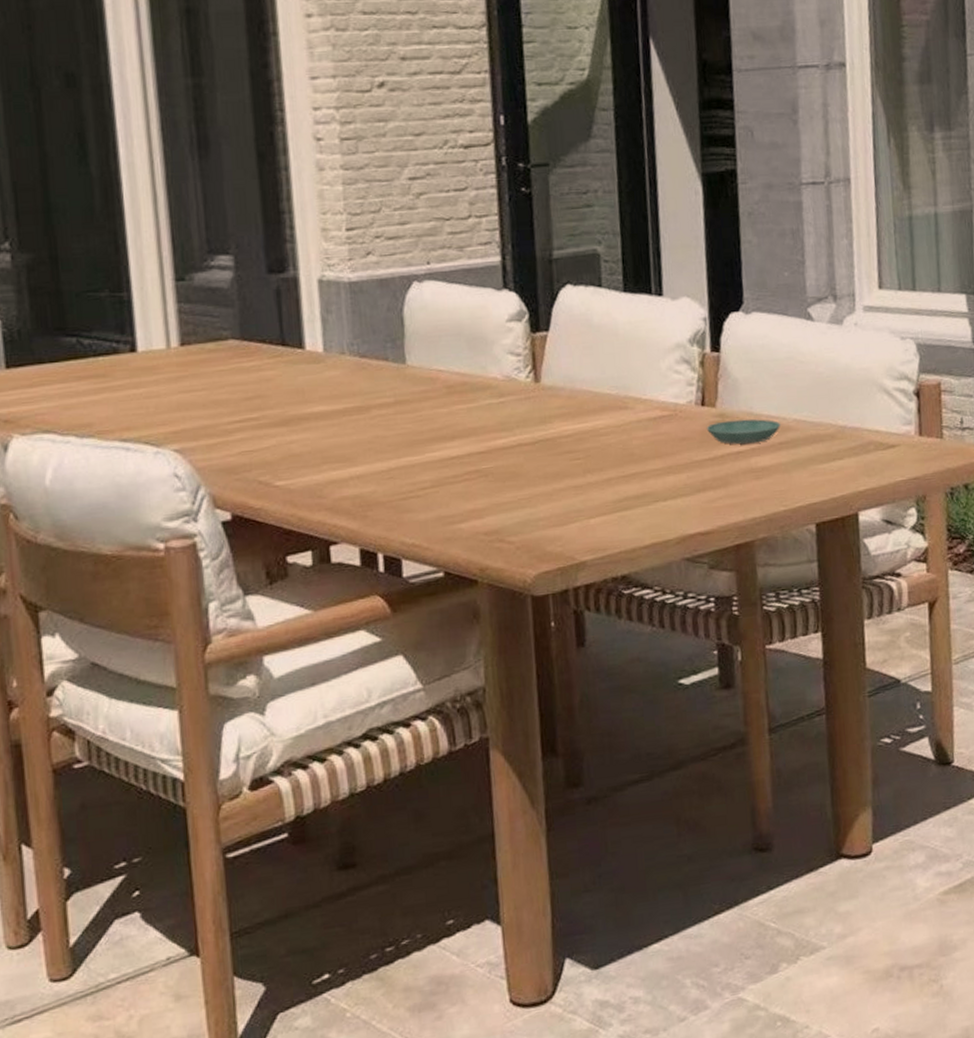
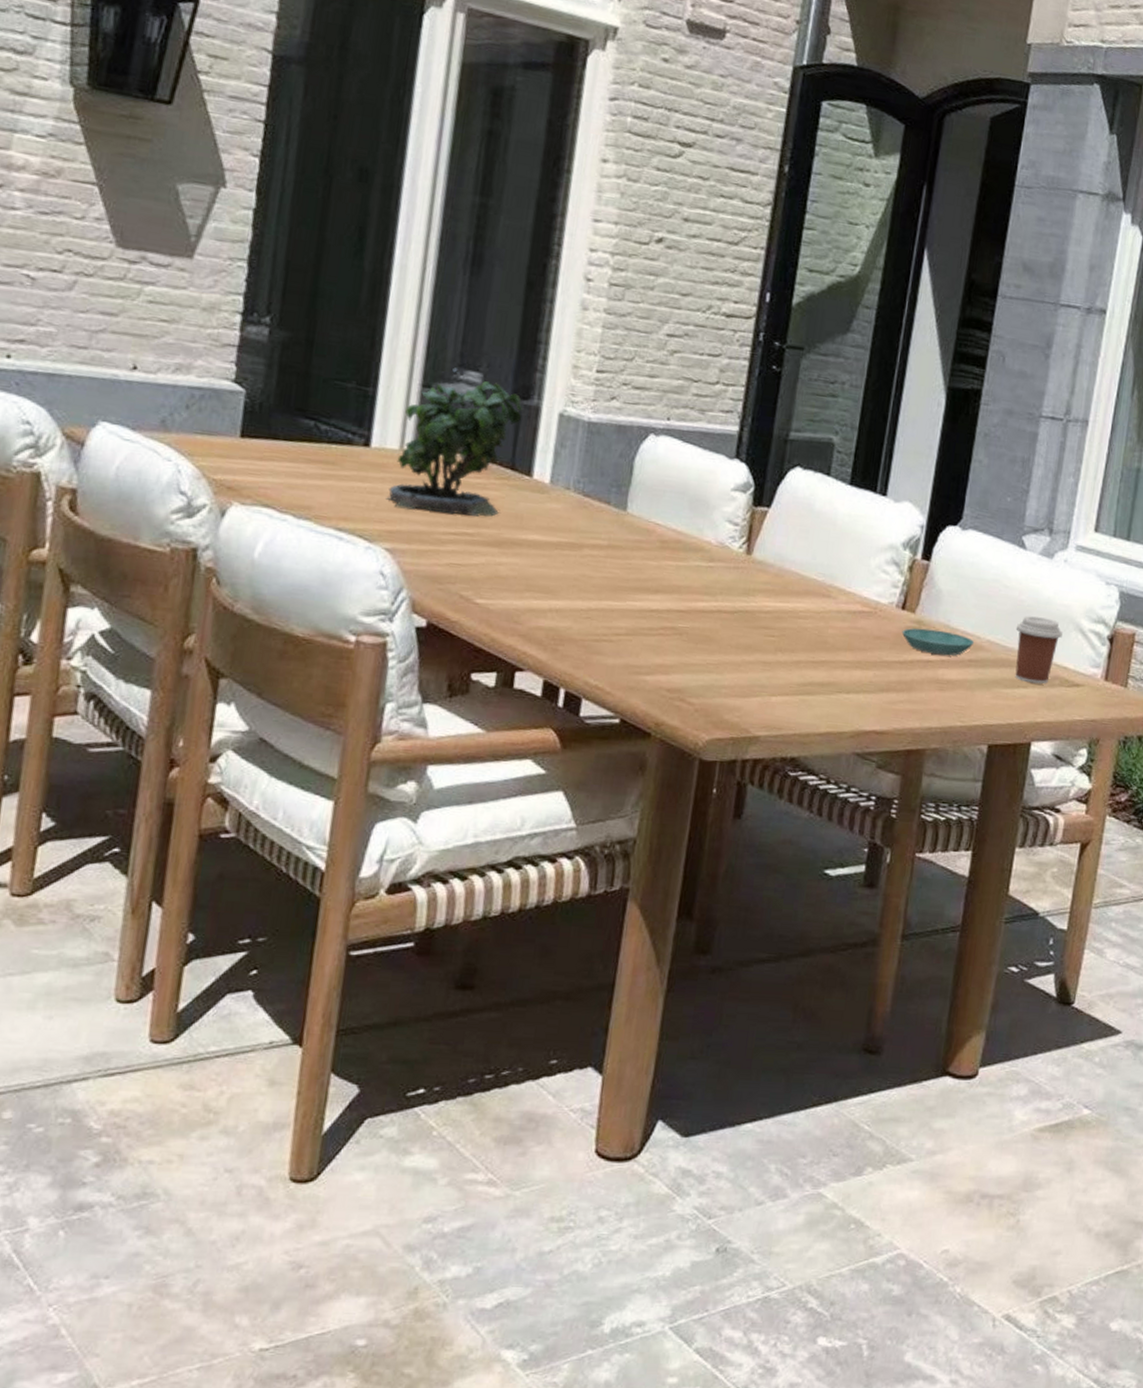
potted plant: none [164,255,281,408] -> present [386,367,523,517]
coffee cup: none [819,385,868,454] -> present [1015,616,1063,684]

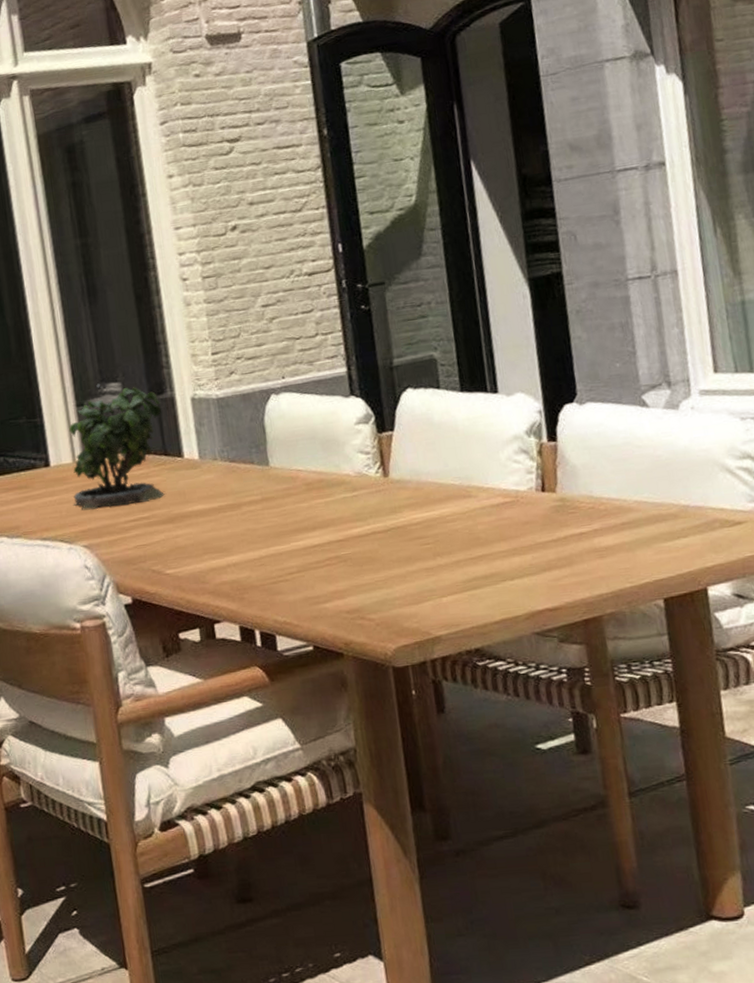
saucer: present [902,628,975,656] -> none [548,502,622,526]
coffee cup: present [1015,616,1063,684] -> none [659,466,710,532]

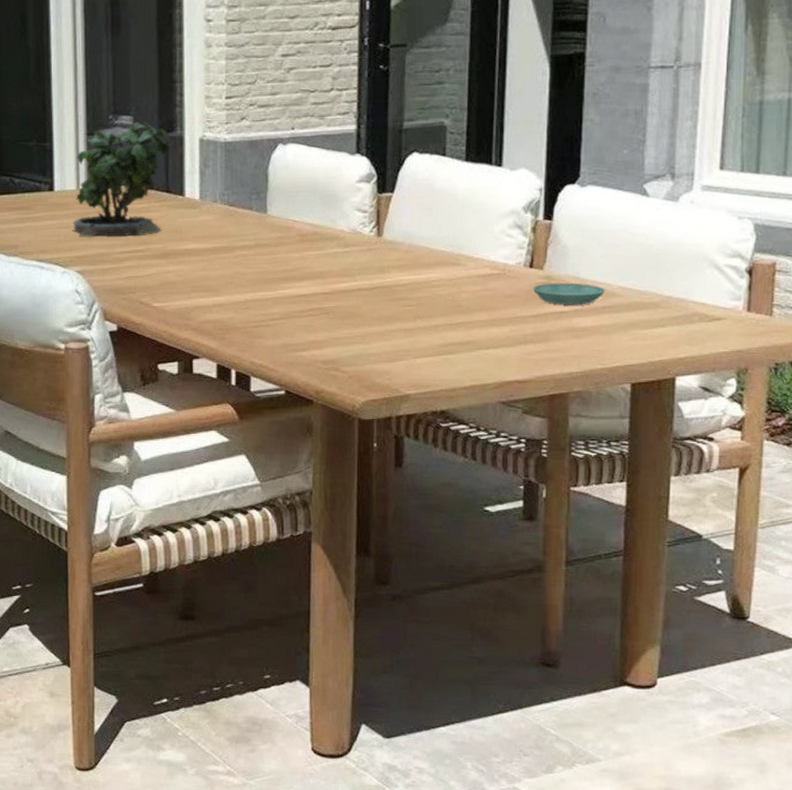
saucer: none [548,502,622,526] -> present [532,283,606,305]

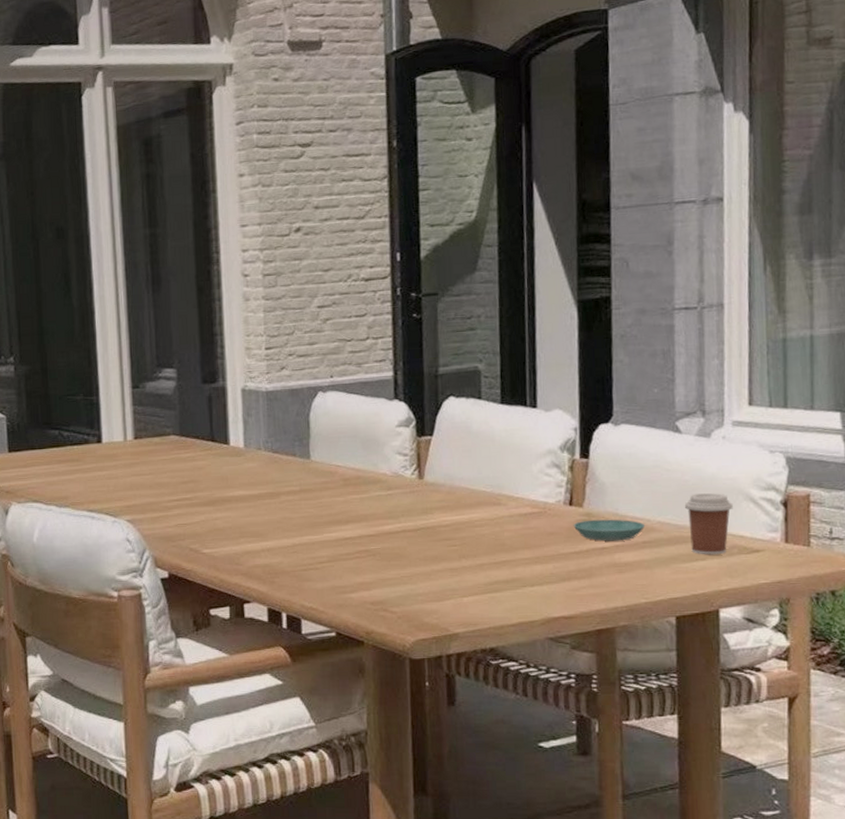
potted plant: present [72,115,170,238] -> none [120,368,213,488]
coffee cup: none [647,259,697,322] -> present [684,493,733,555]

